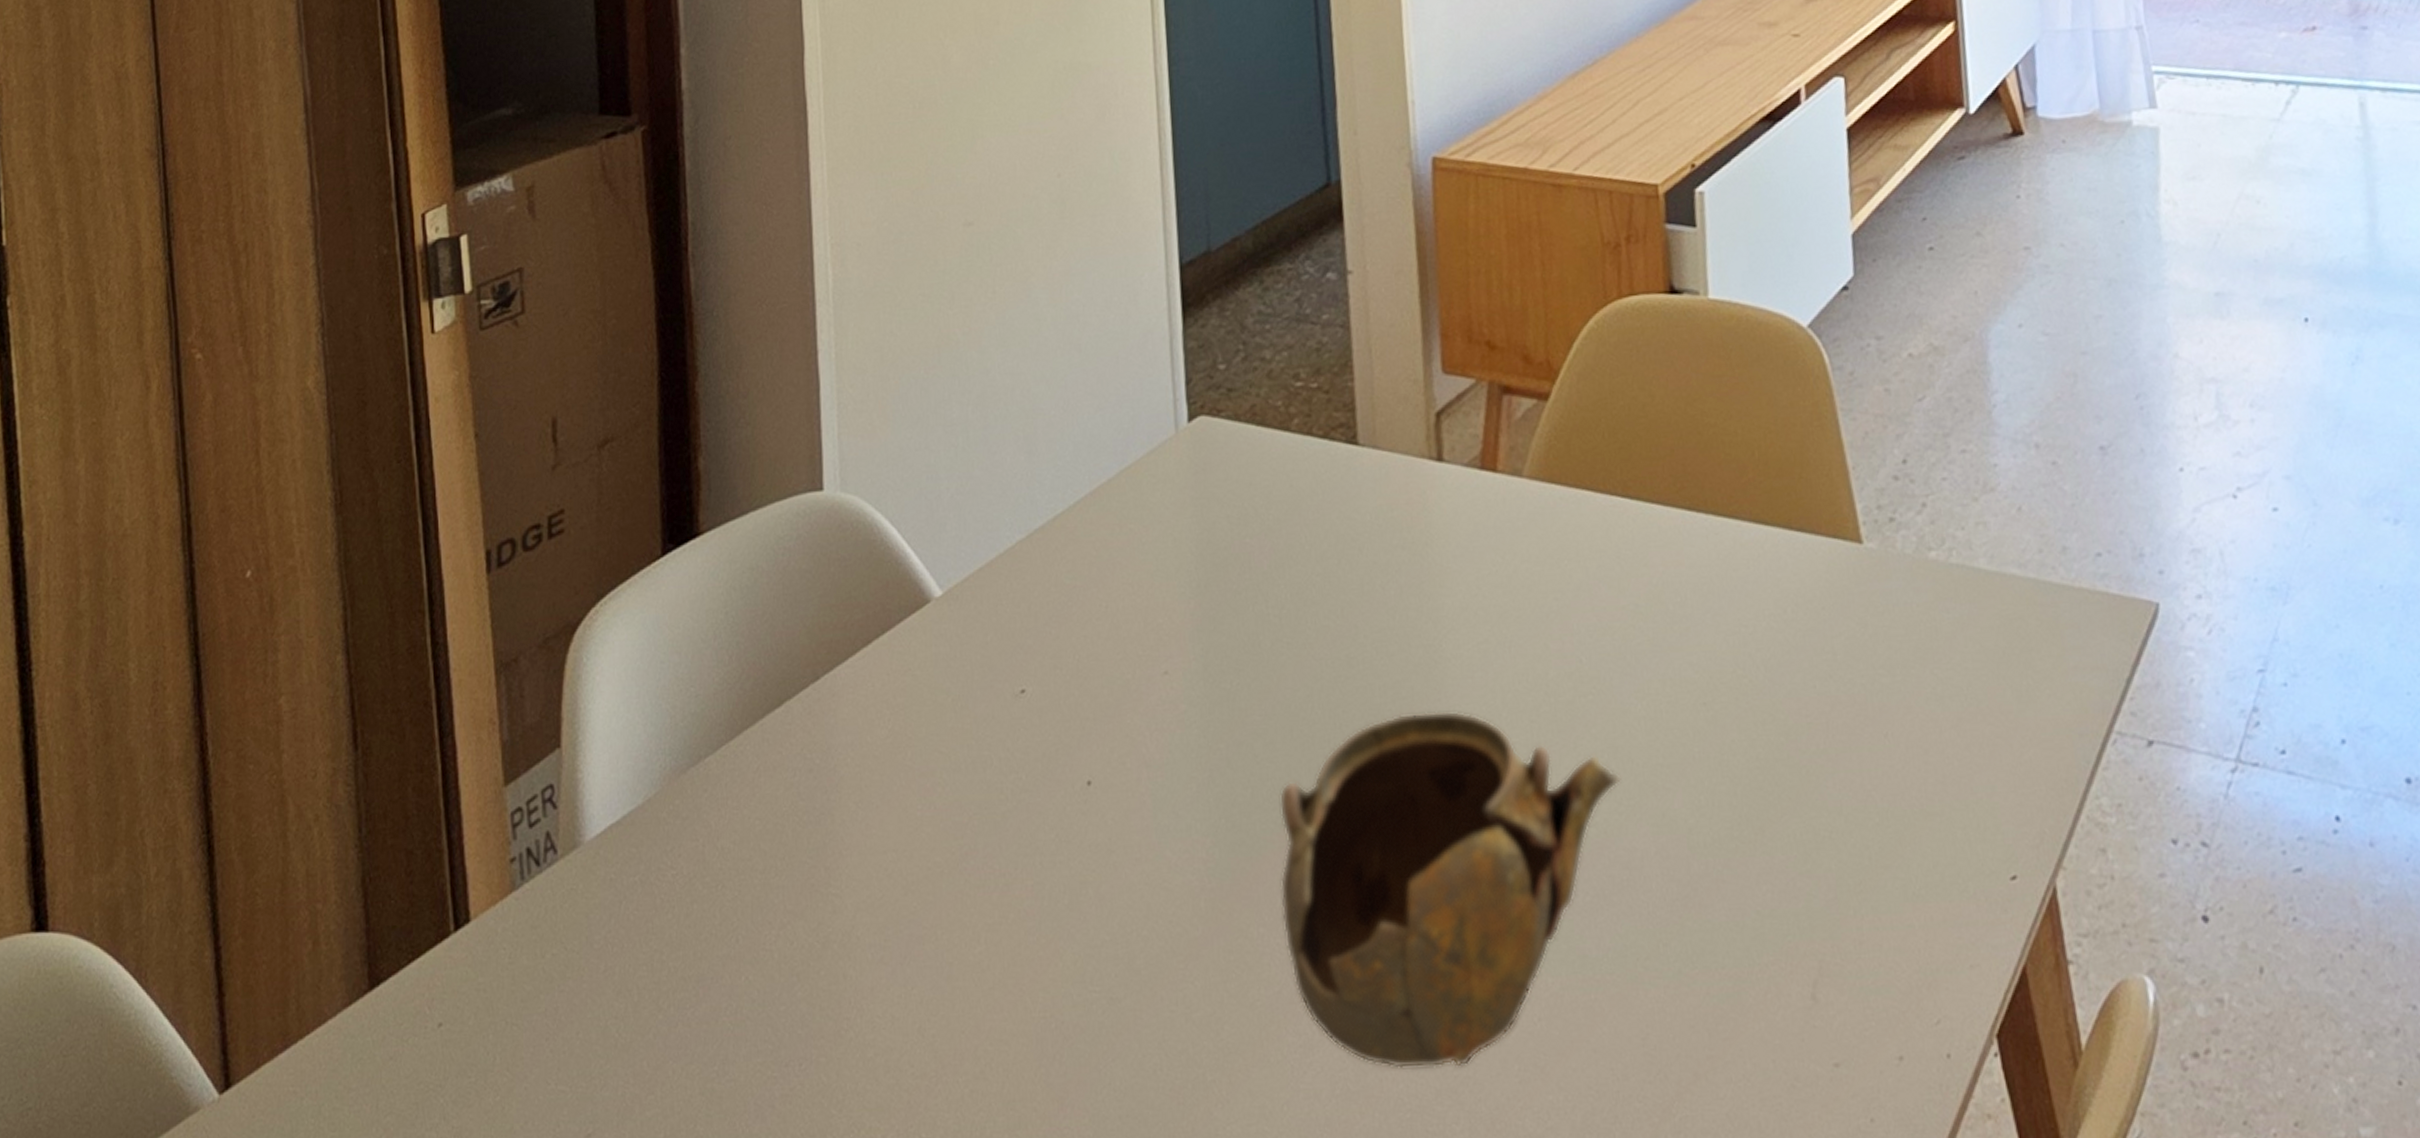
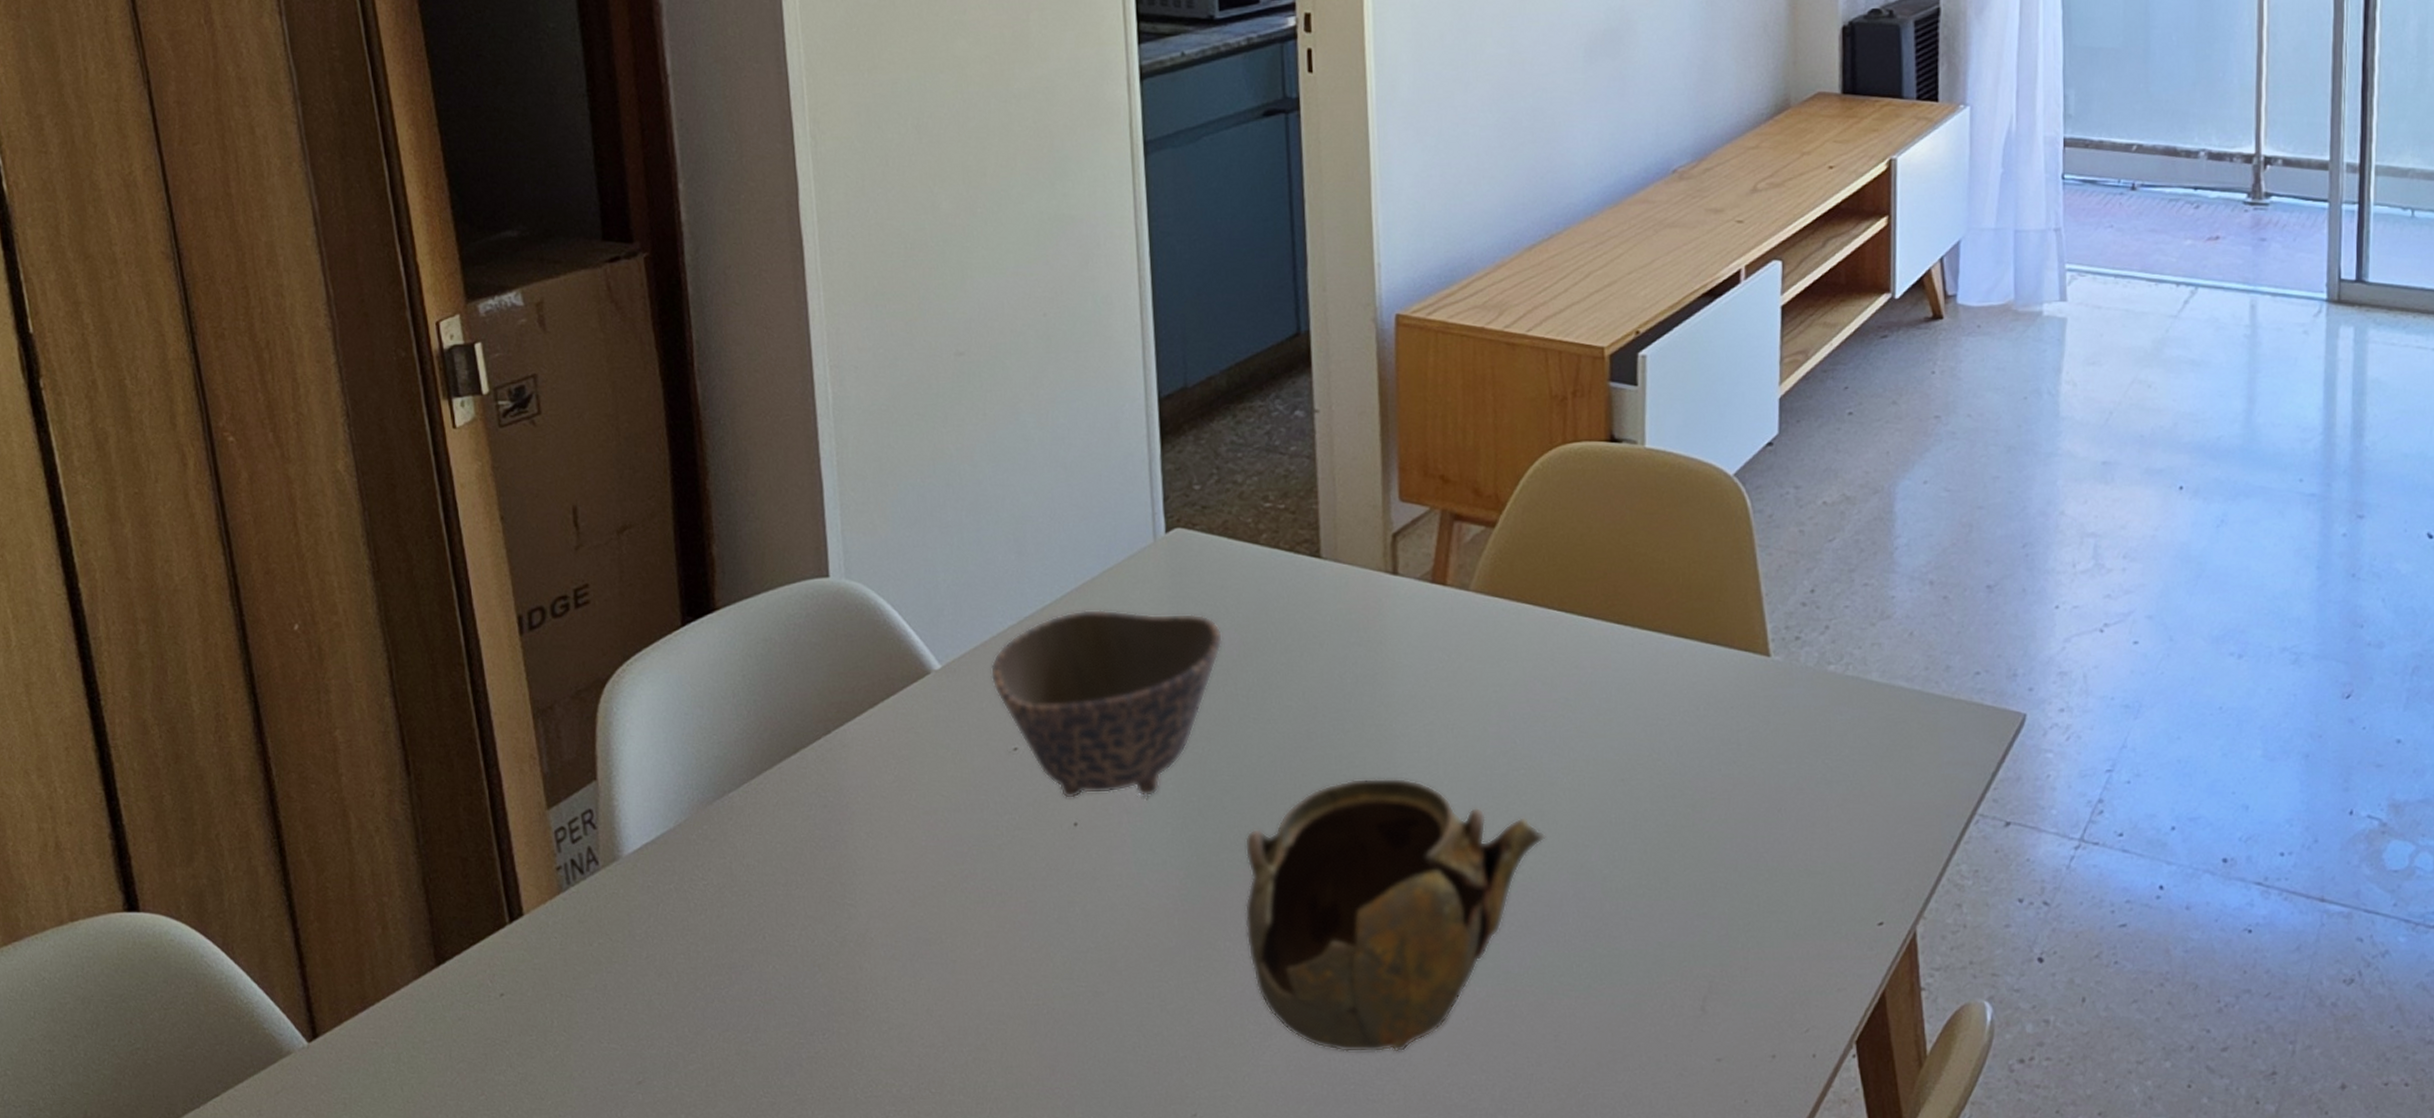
bowl: none [996,516,1252,752] -> present [990,609,1223,799]

